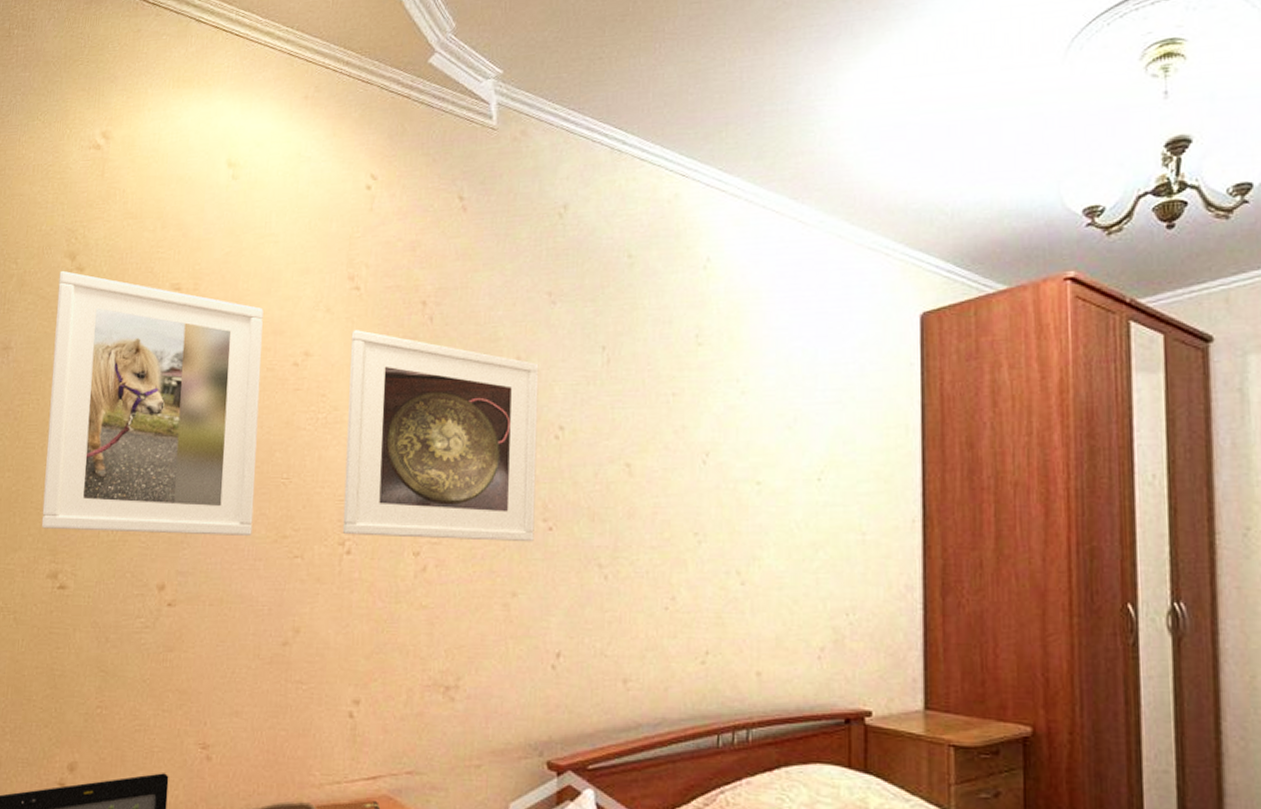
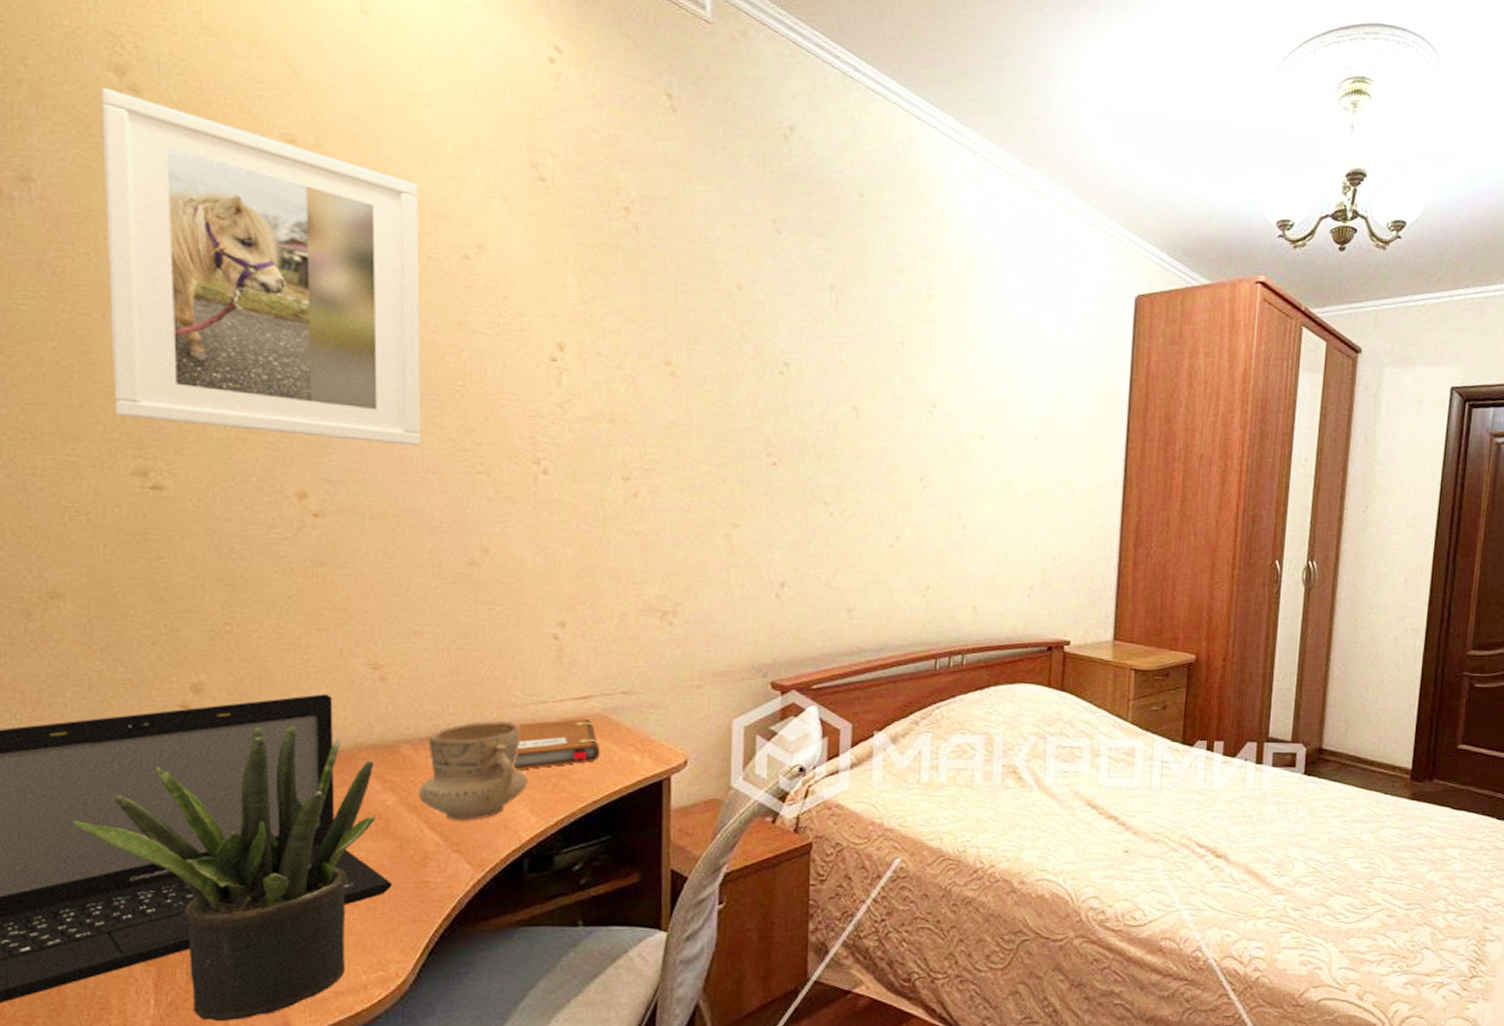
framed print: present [342,330,539,542] -> none [536,228,762,476]

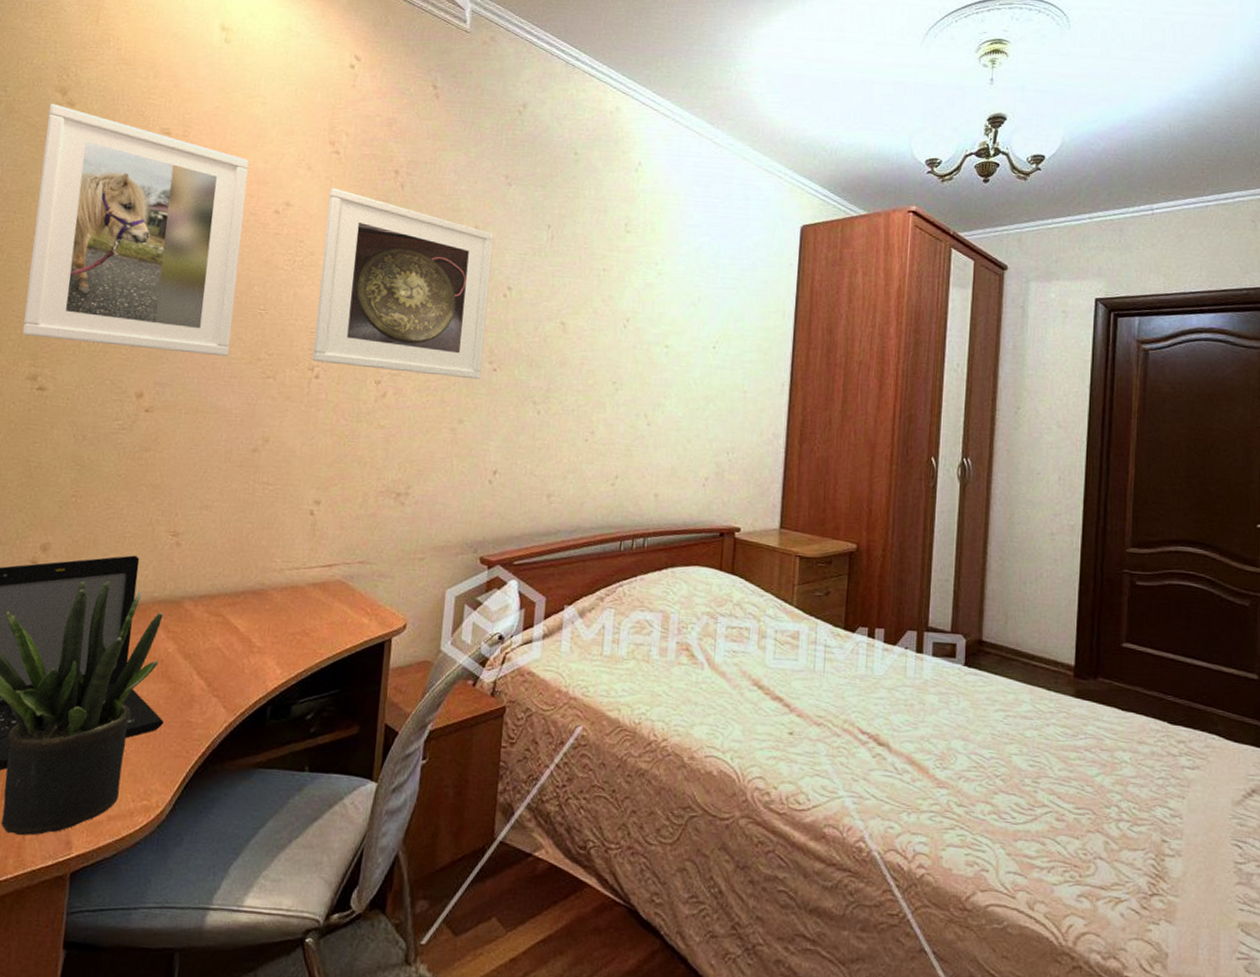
mug: present [418,721,527,820] -> none [193,583,278,669]
notebook: present [514,719,600,770] -> none [268,584,337,627]
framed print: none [536,228,762,476] -> present [312,188,494,380]

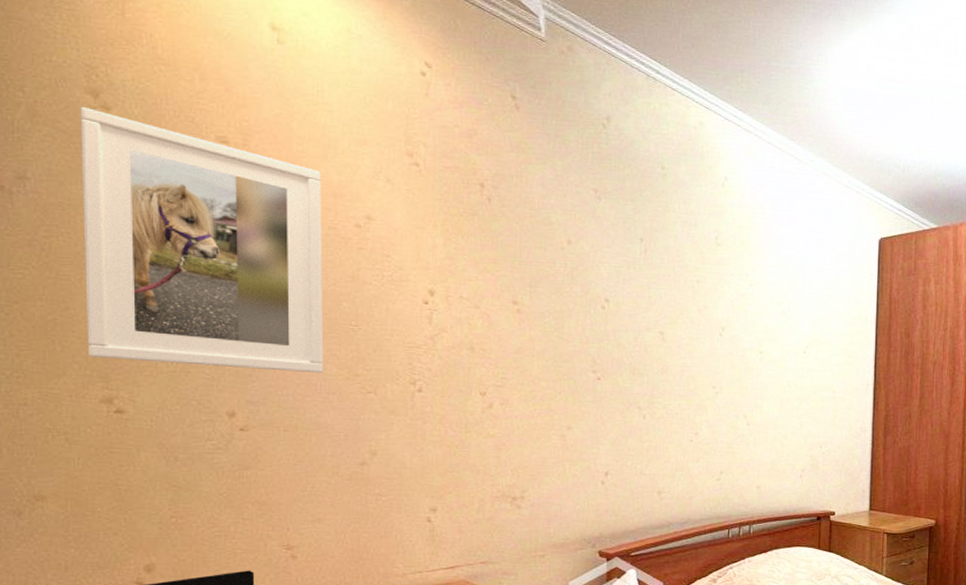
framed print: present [312,188,494,380] -> none [412,201,587,389]

